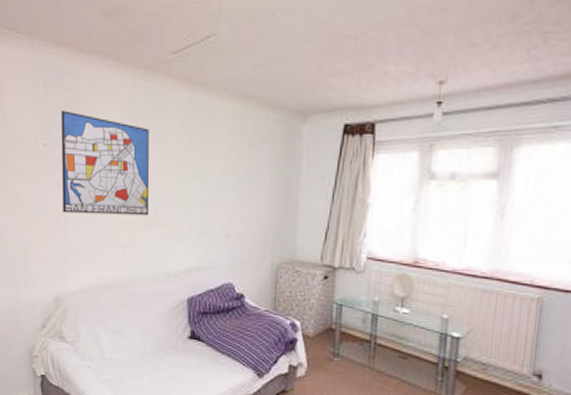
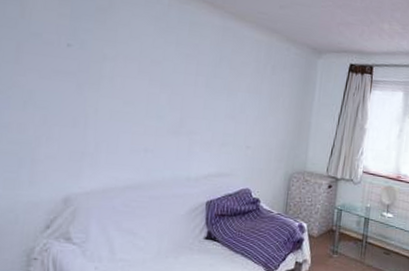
wall art: present [61,111,150,216] -> none [82,16,181,123]

